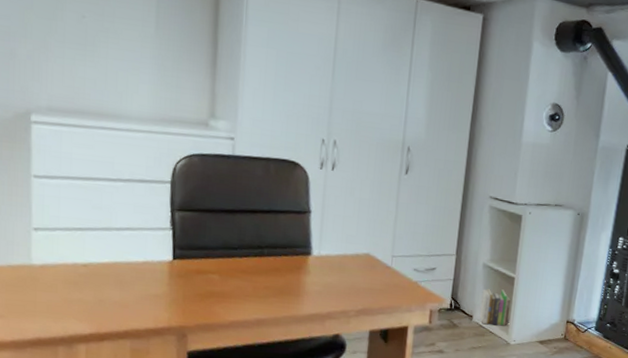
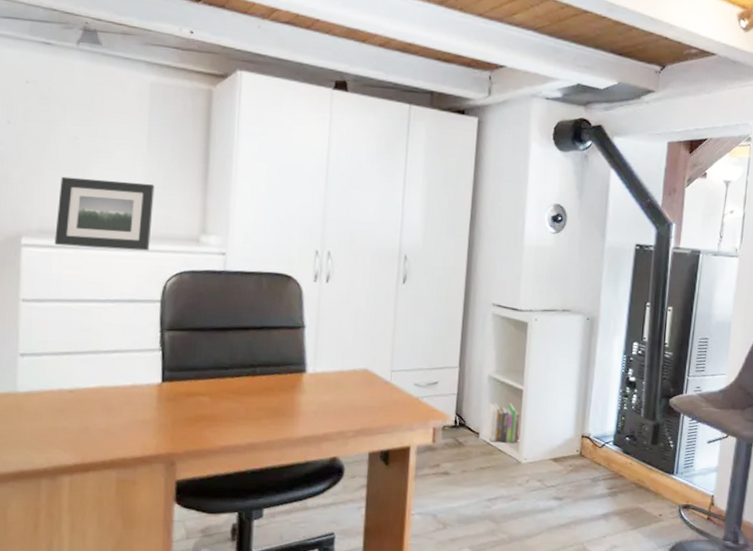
picture frame: none [64,55,164,133] -> present [54,176,155,251]

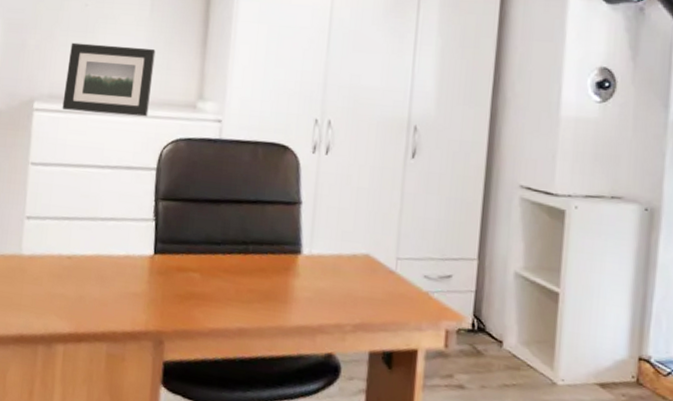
books: present [486,402,519,443] -> none [511,305,554,359]

